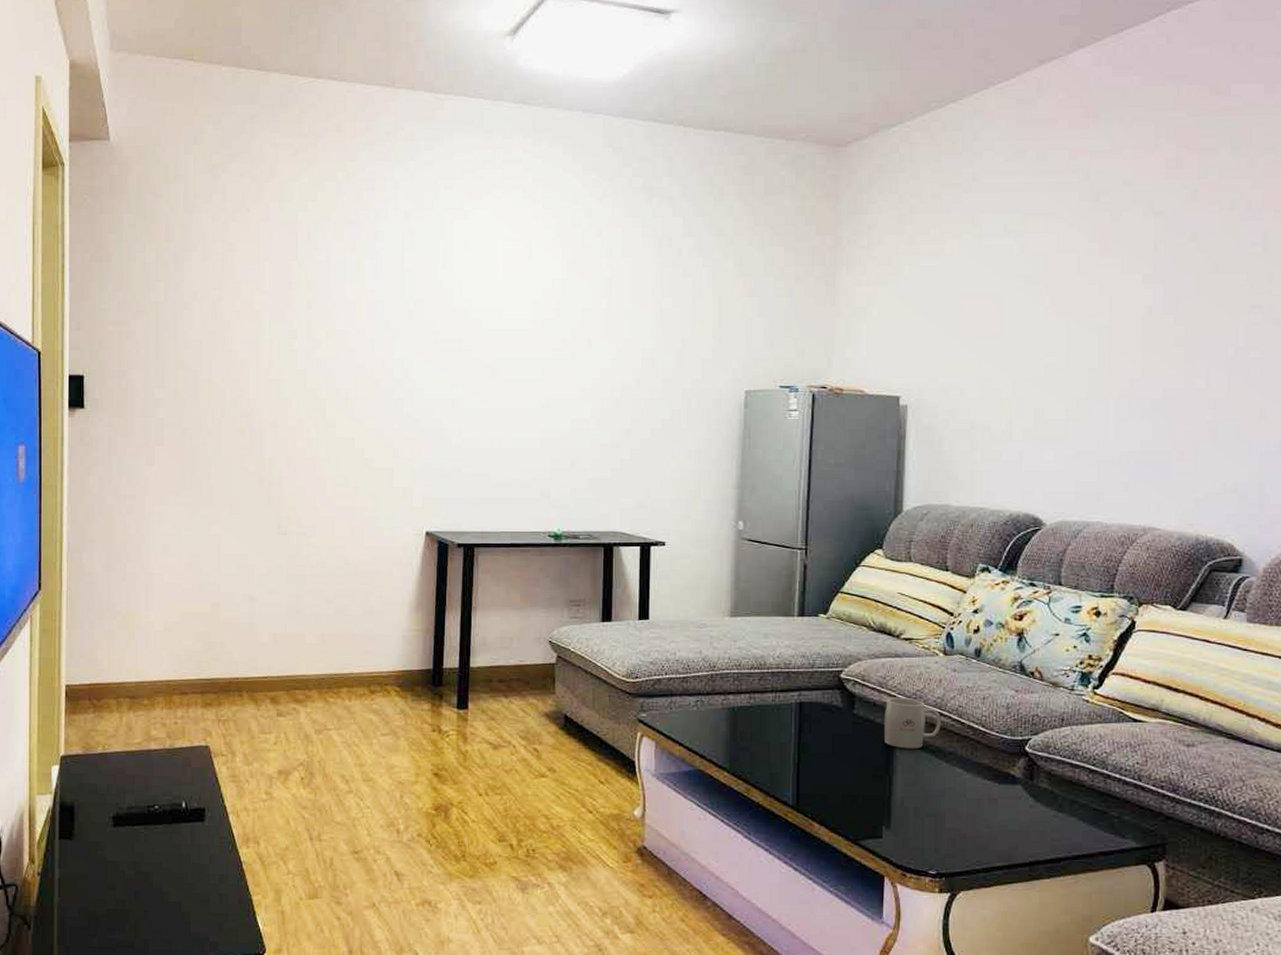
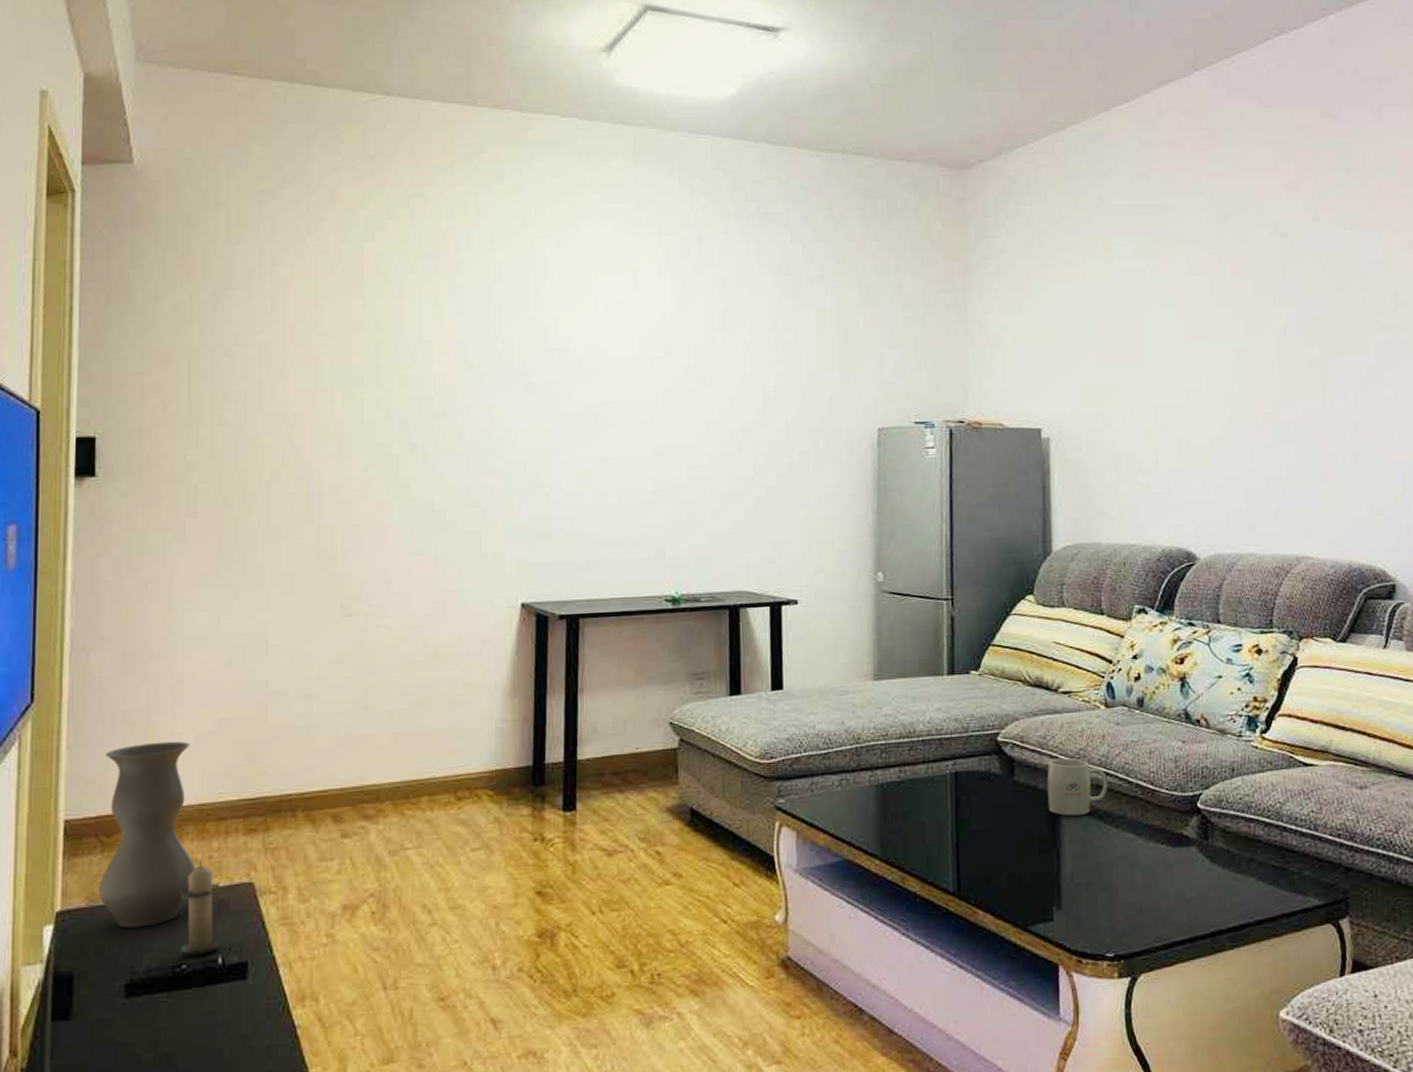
vase: none [92,628,165,774] -> present [98,741,197,928]
candle: none [152,724,184,800] -> present [179,859,221,957]

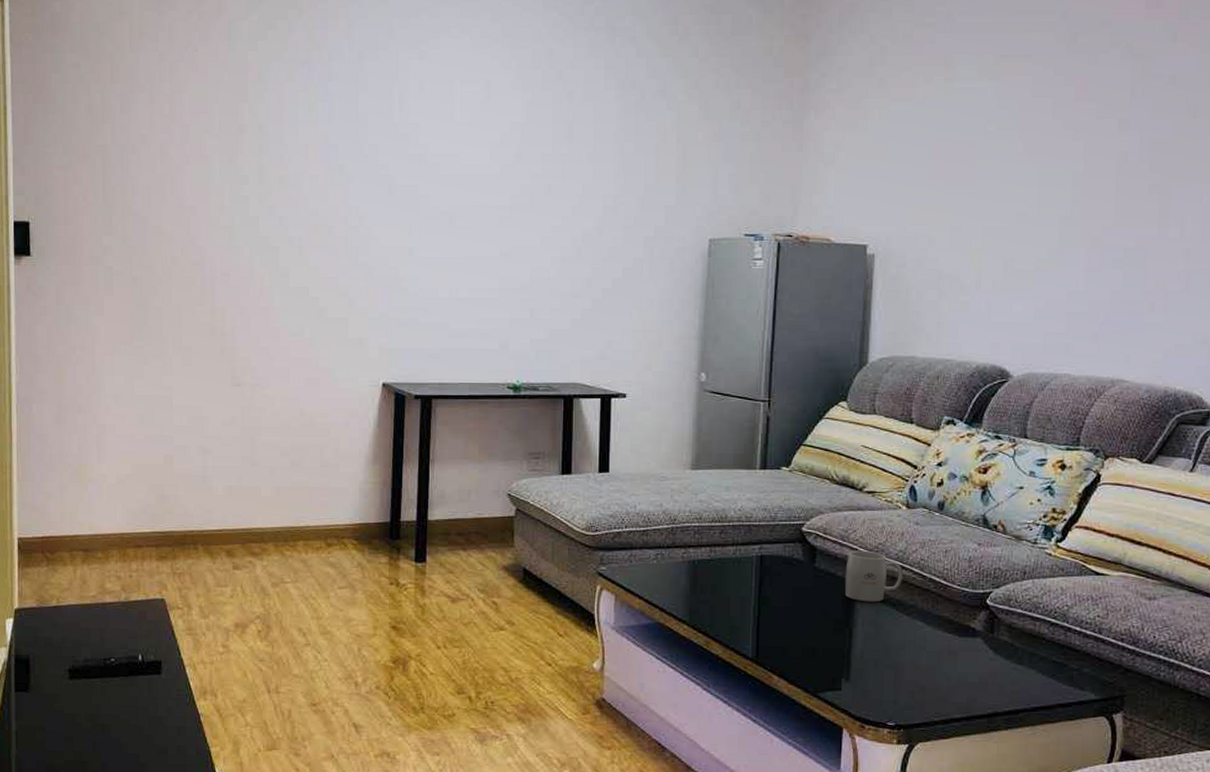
vase: present [98,741,197,928] -> none [46,480,120,627]
candle: present [179,859,221,957] -> none [107,577,140,653]

